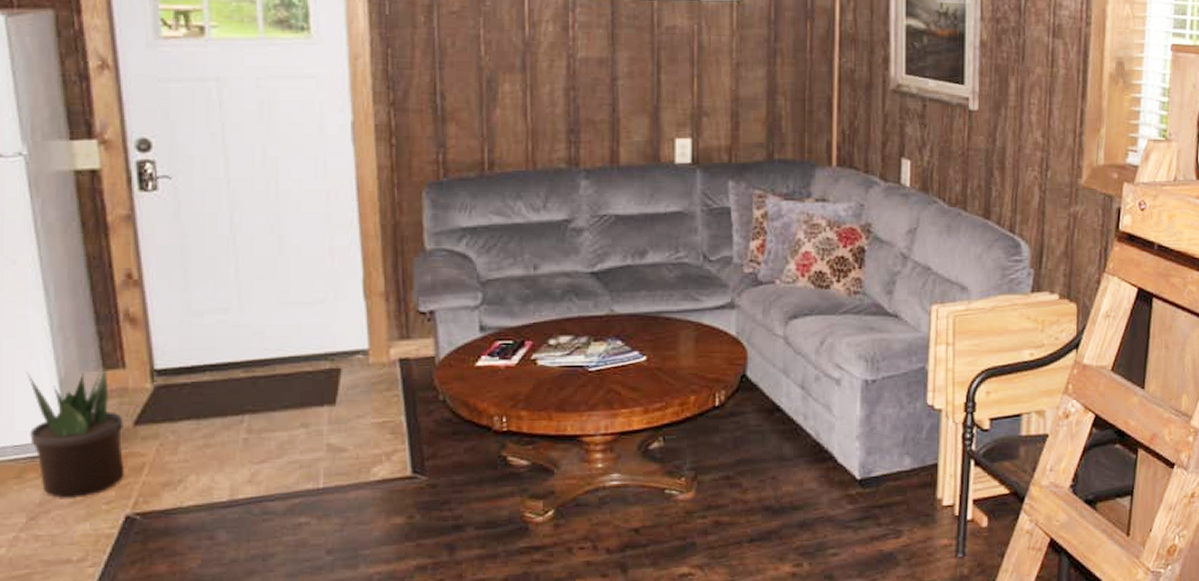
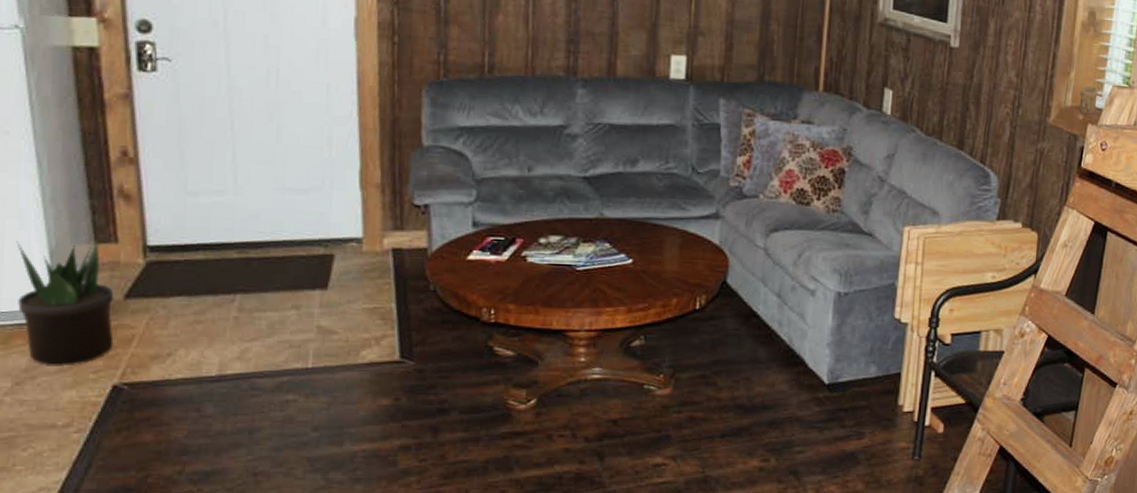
candle: none [1113,141,1132,173] -> present [1079,85,1098,115]

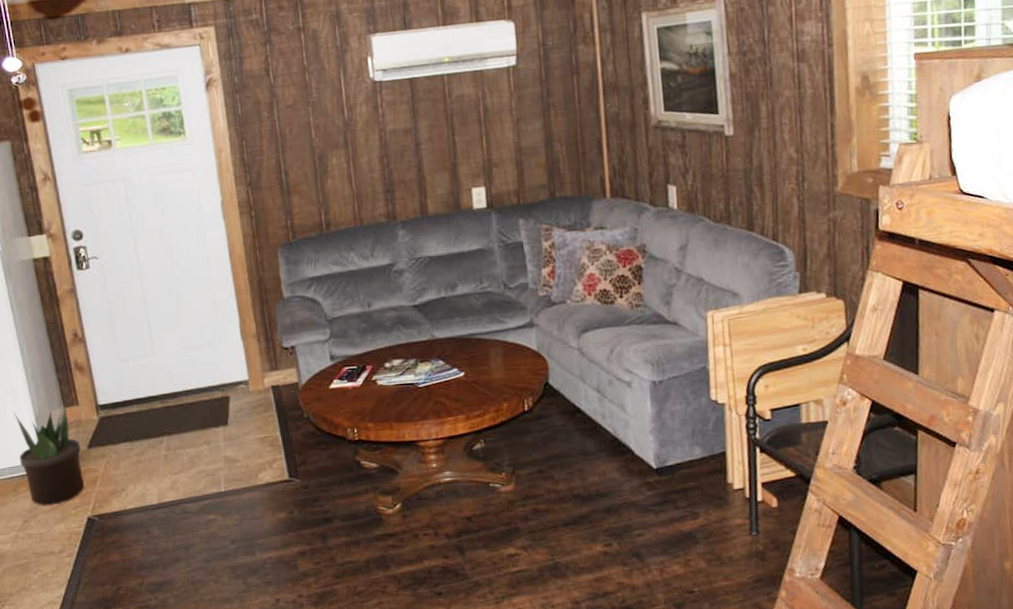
candle: present [1079,85,1098,115] -> none [865,148,885,177]

